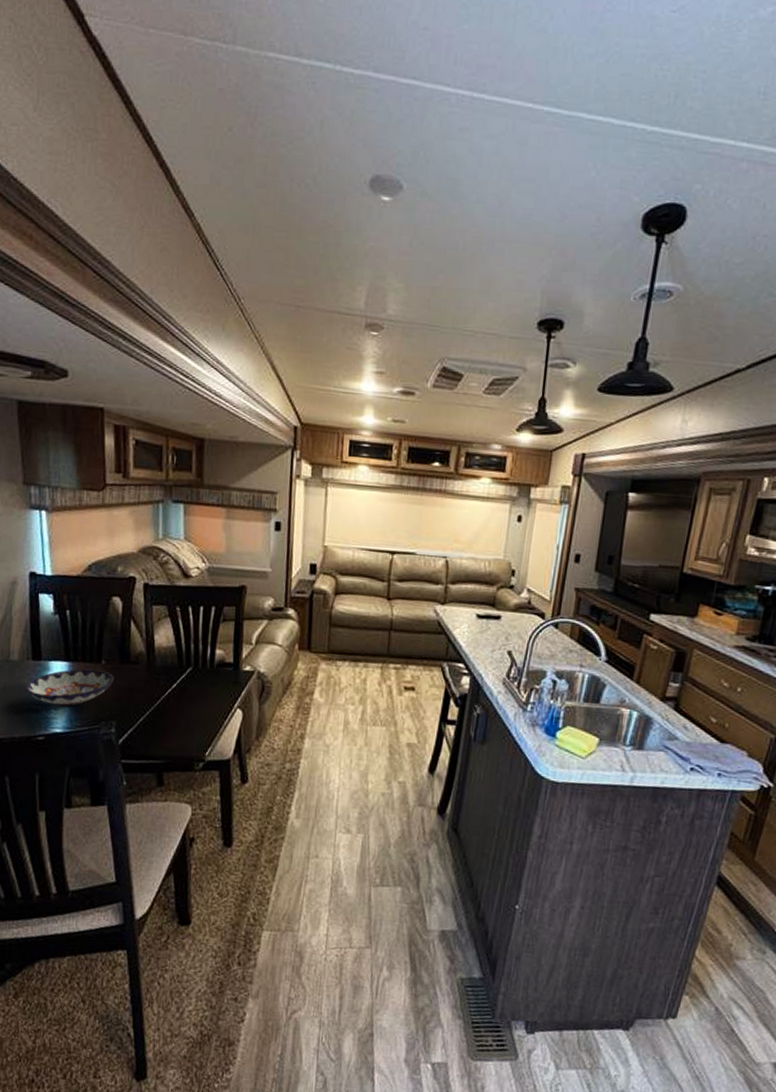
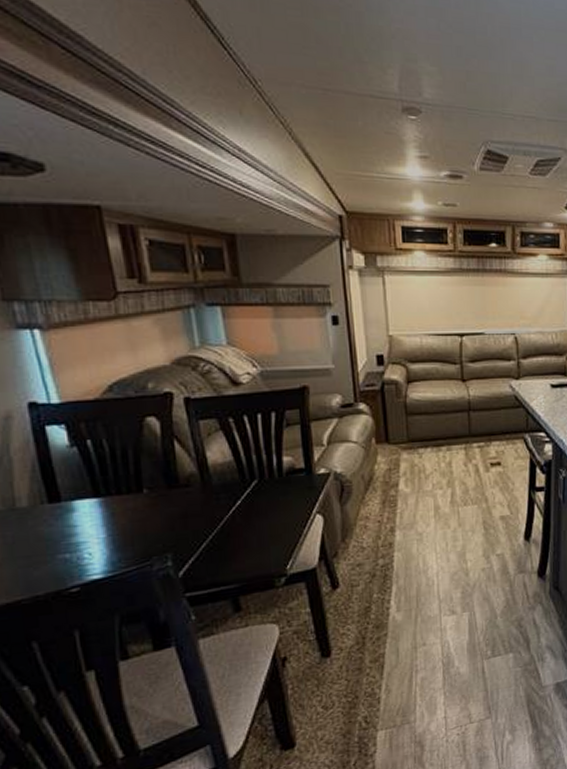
bowl: present [25,668,115,707] -> none [43,500,163,549]

